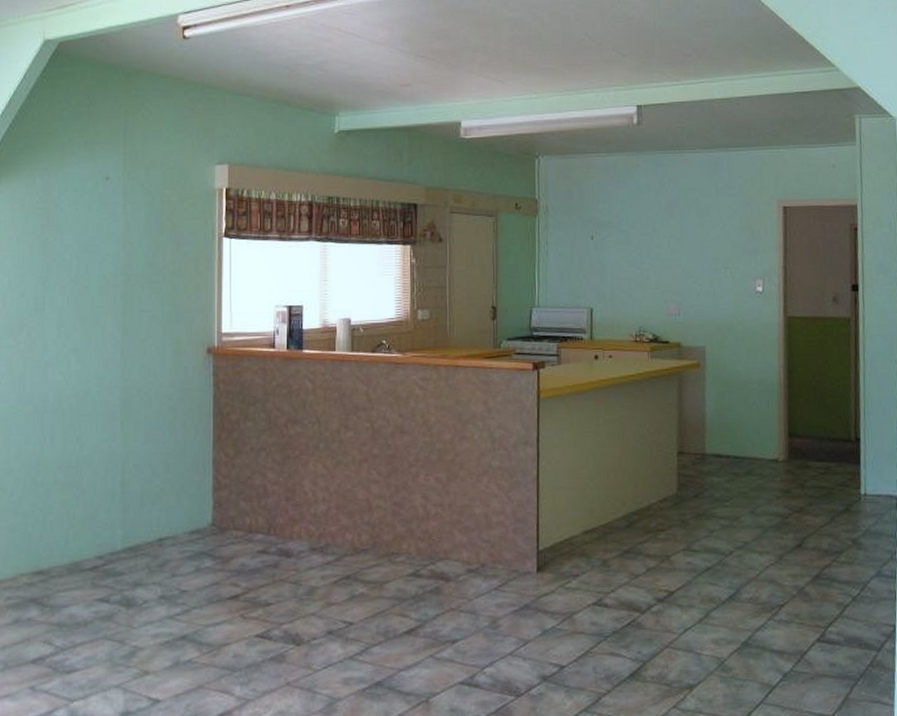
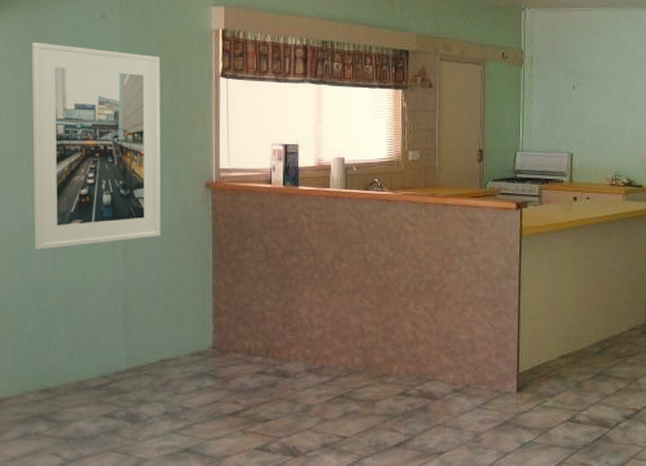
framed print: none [32,207,163,422] -> present [32,42,161,249]

